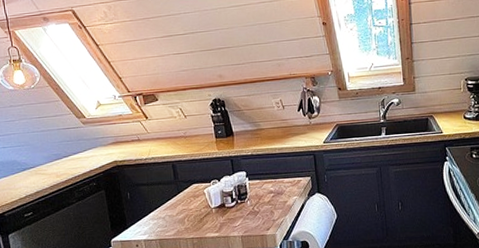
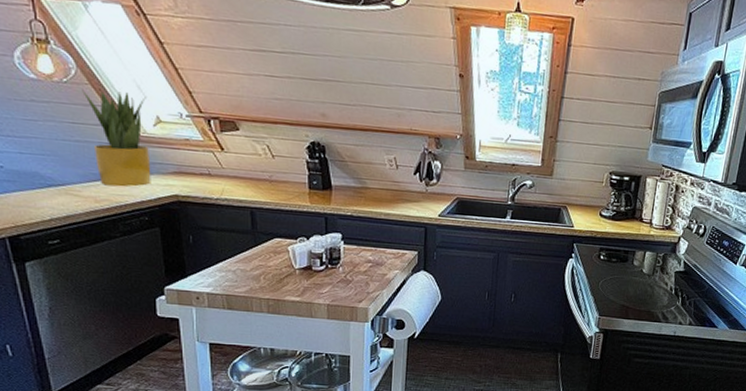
planter: none [45,87,96,163] -> present [82,90,151,187]

